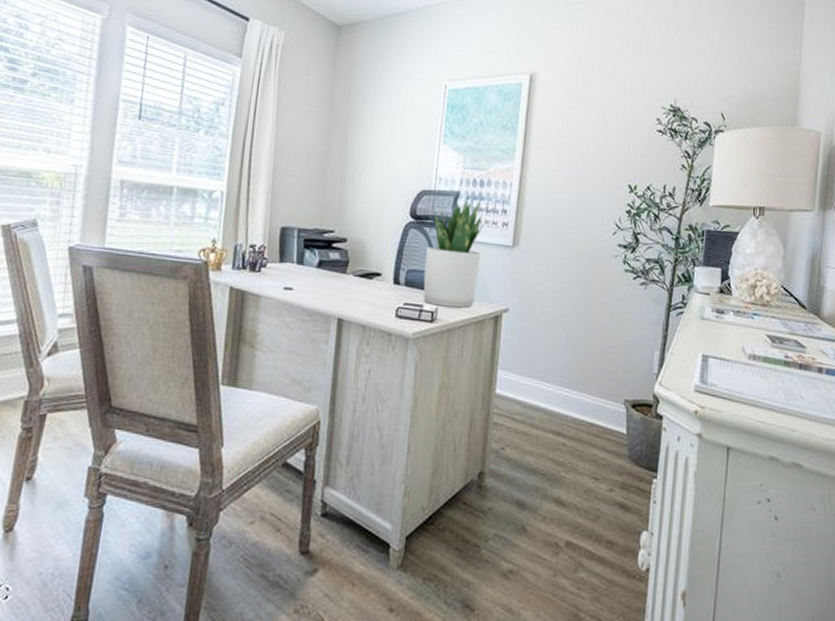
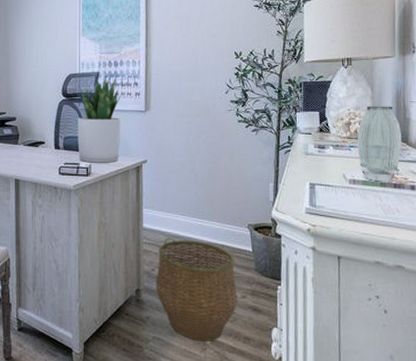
basket: none [504,409,604,544] -> present [156,238,238,341]
vase: none [761,267,813,361] -> present [357,106,402,182]

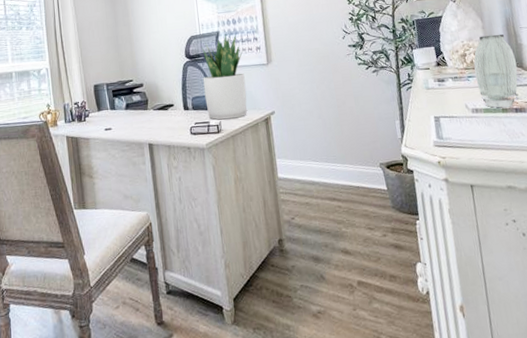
basket: present [156,238,238,341] -> none [296,185,380,285]

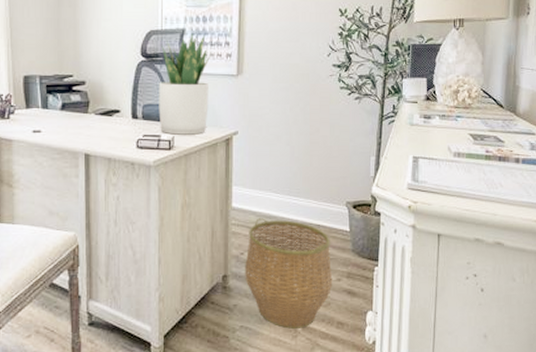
basket: none [296,185,380,285] -> present [245,218,333,329]
vase: present [473,34,518,108] -> none [464,72,510,154]

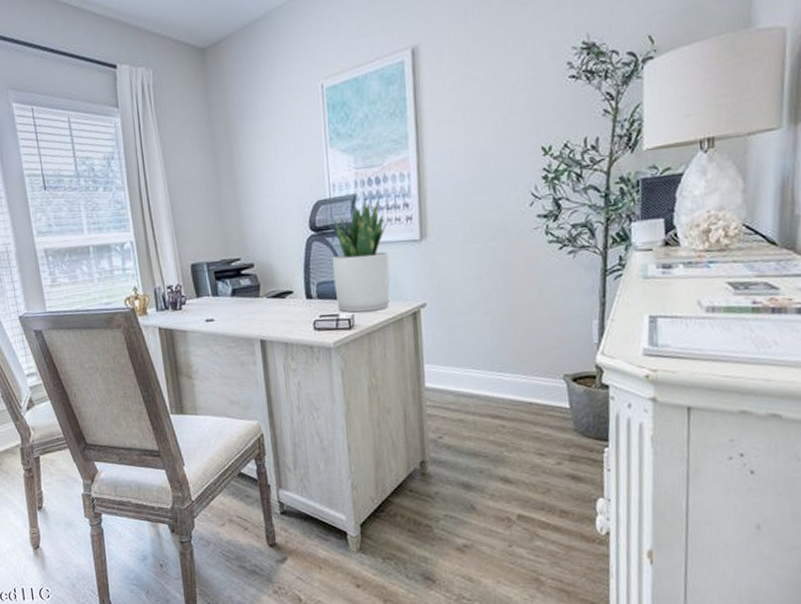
basket: present [245,218,333,329] -> none [445,397,552,518]

